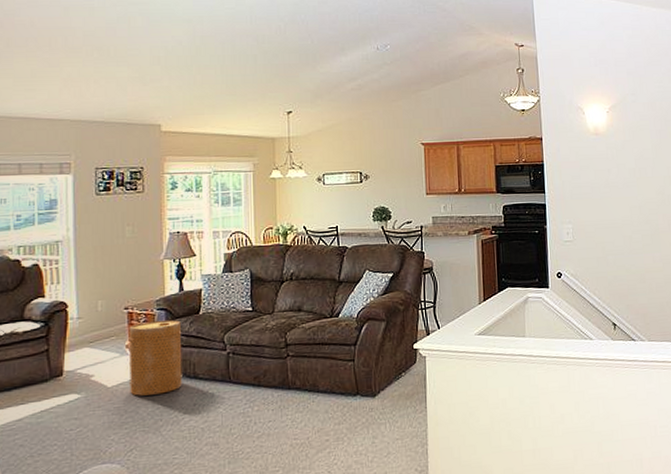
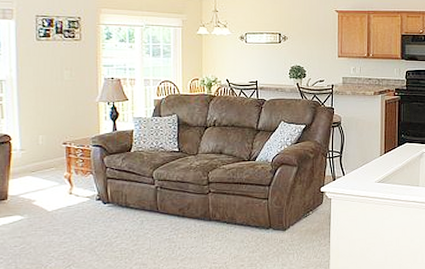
basket: present [128,320,182,396] -> none [67,156,115,220]

